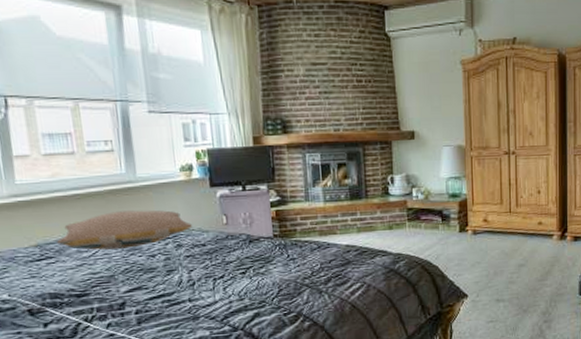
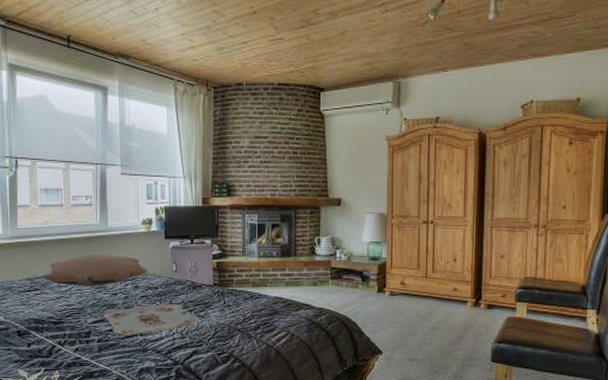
serving tray: none [140,262,260,303] -> present [103,304,200,336]

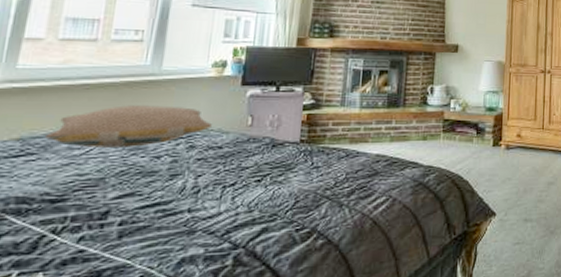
serving tray: present [103,304,200,336] -> none [134,168,277,214]

